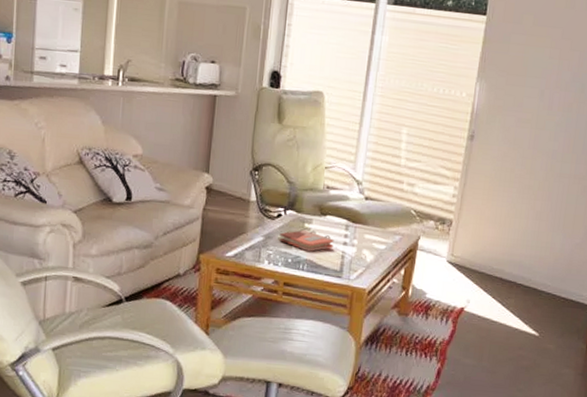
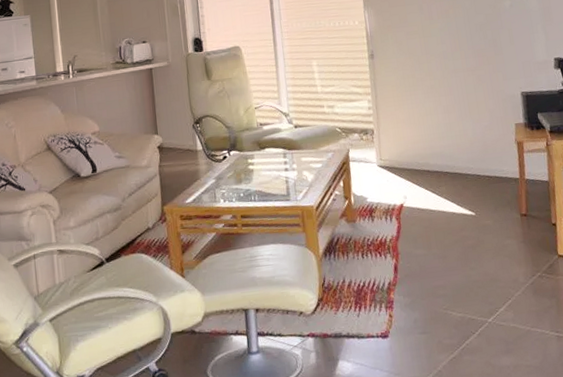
phonebook: present [279,229,334,252] -> none [228,164,277,183]

